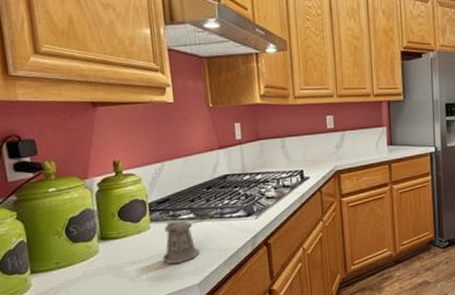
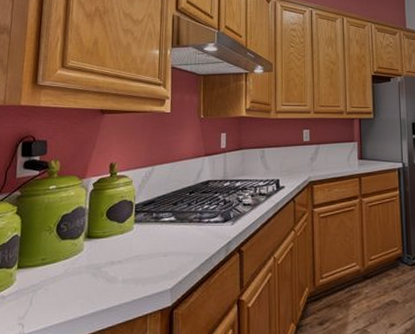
pepper shaker: present [162,218,207,264] -> none [140,222,186,266]

